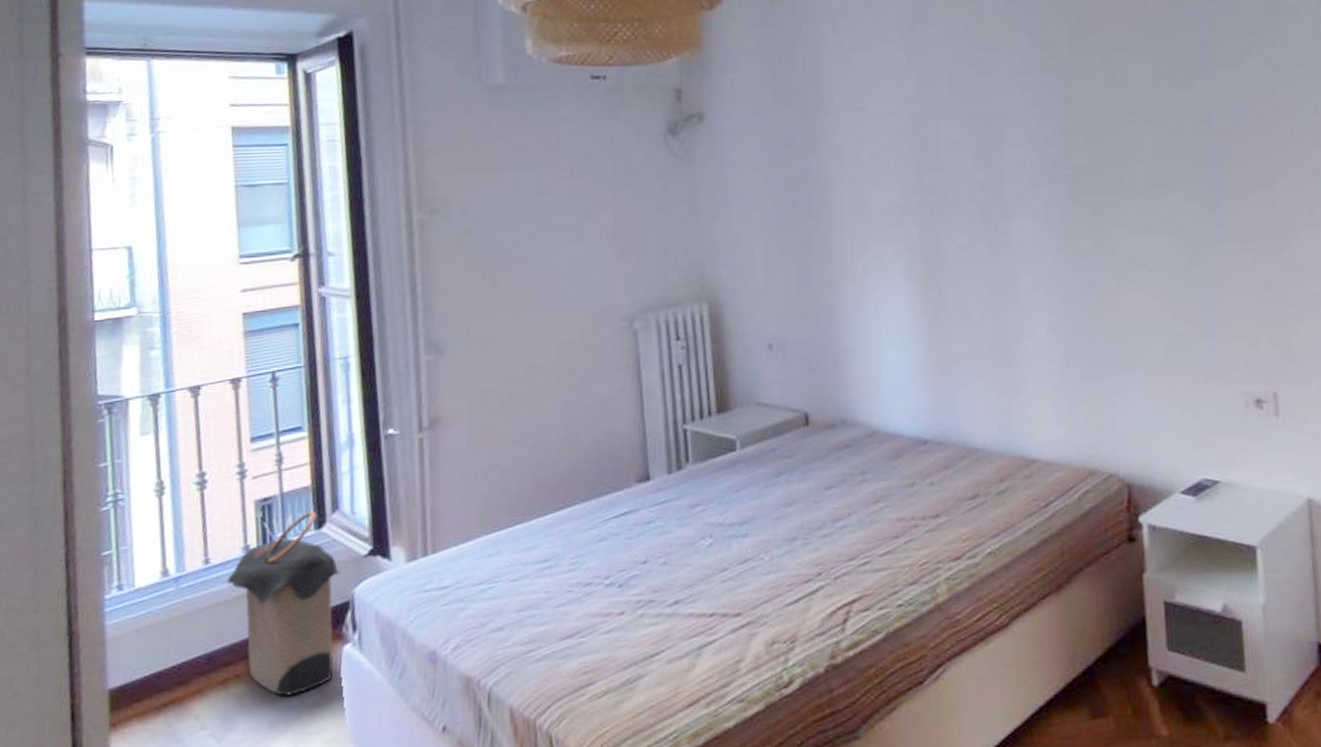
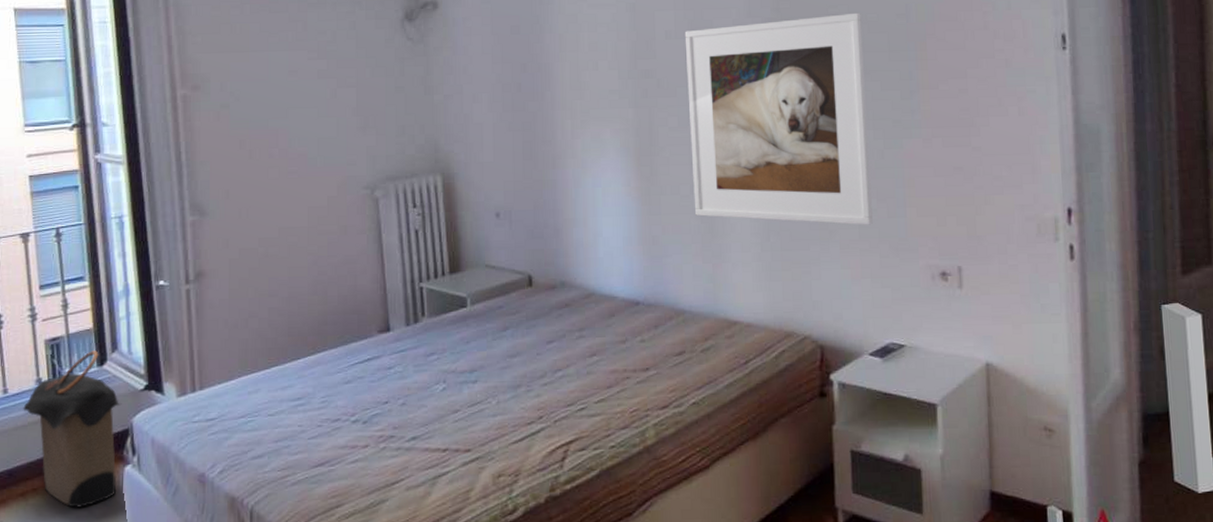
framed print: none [972,119,1180,350] -> present [684,12,873,225]

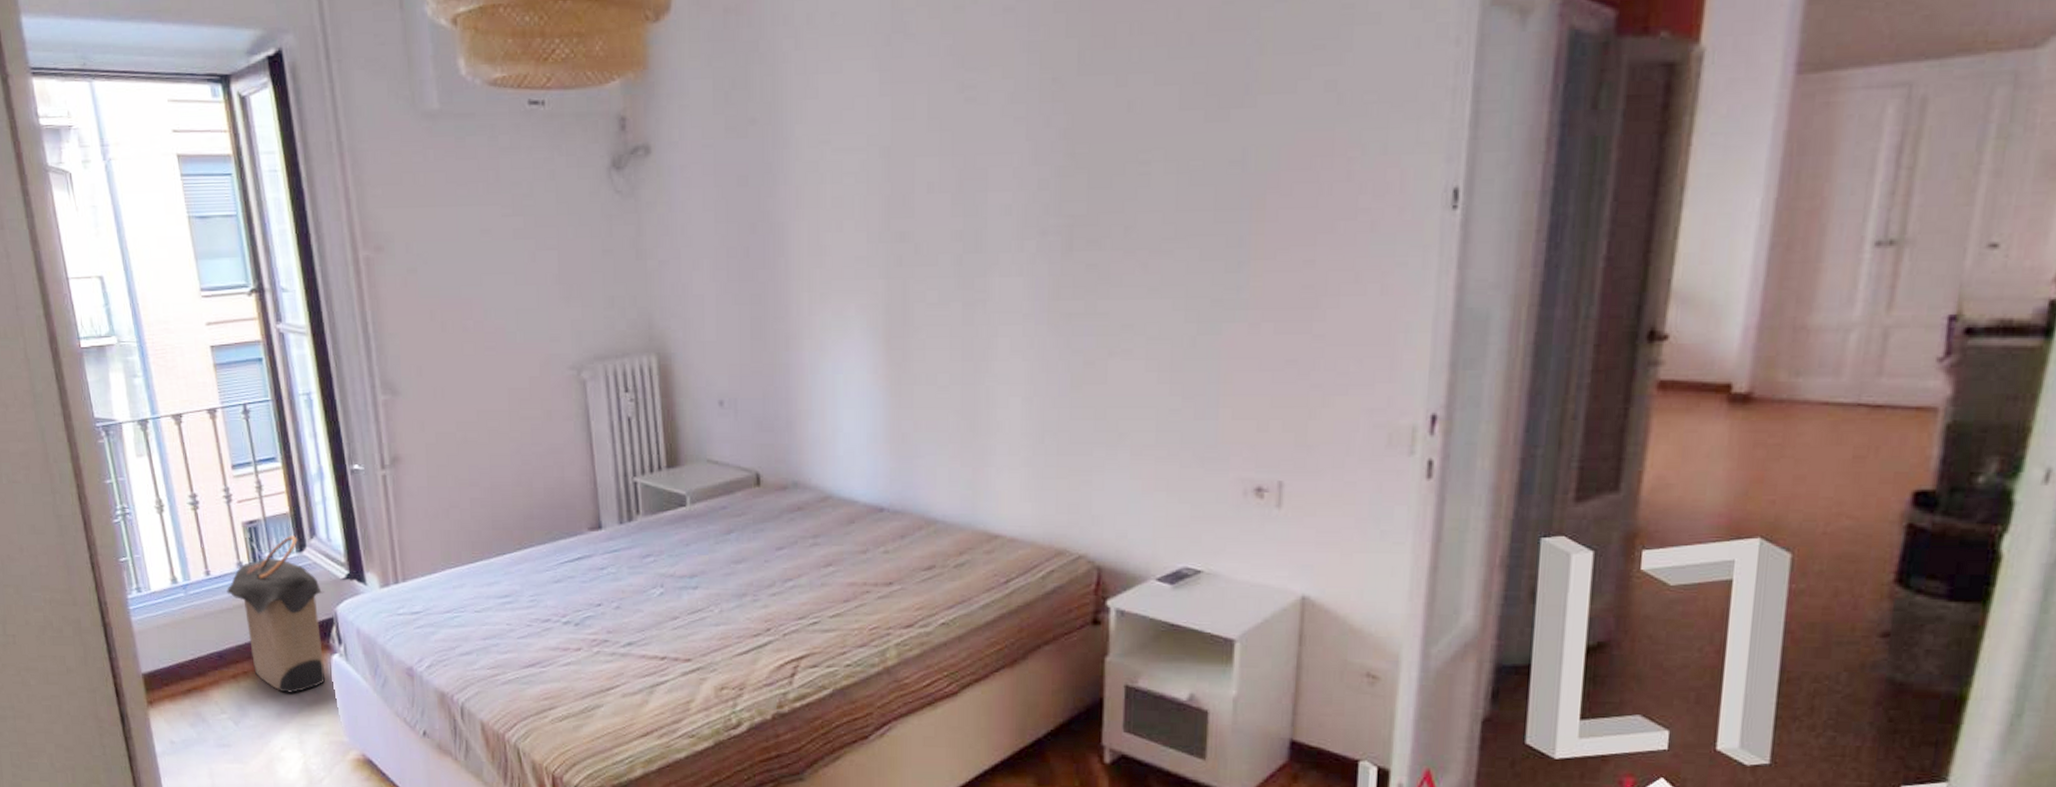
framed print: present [684,12,873,225] -> none [951,159,1182,428]

